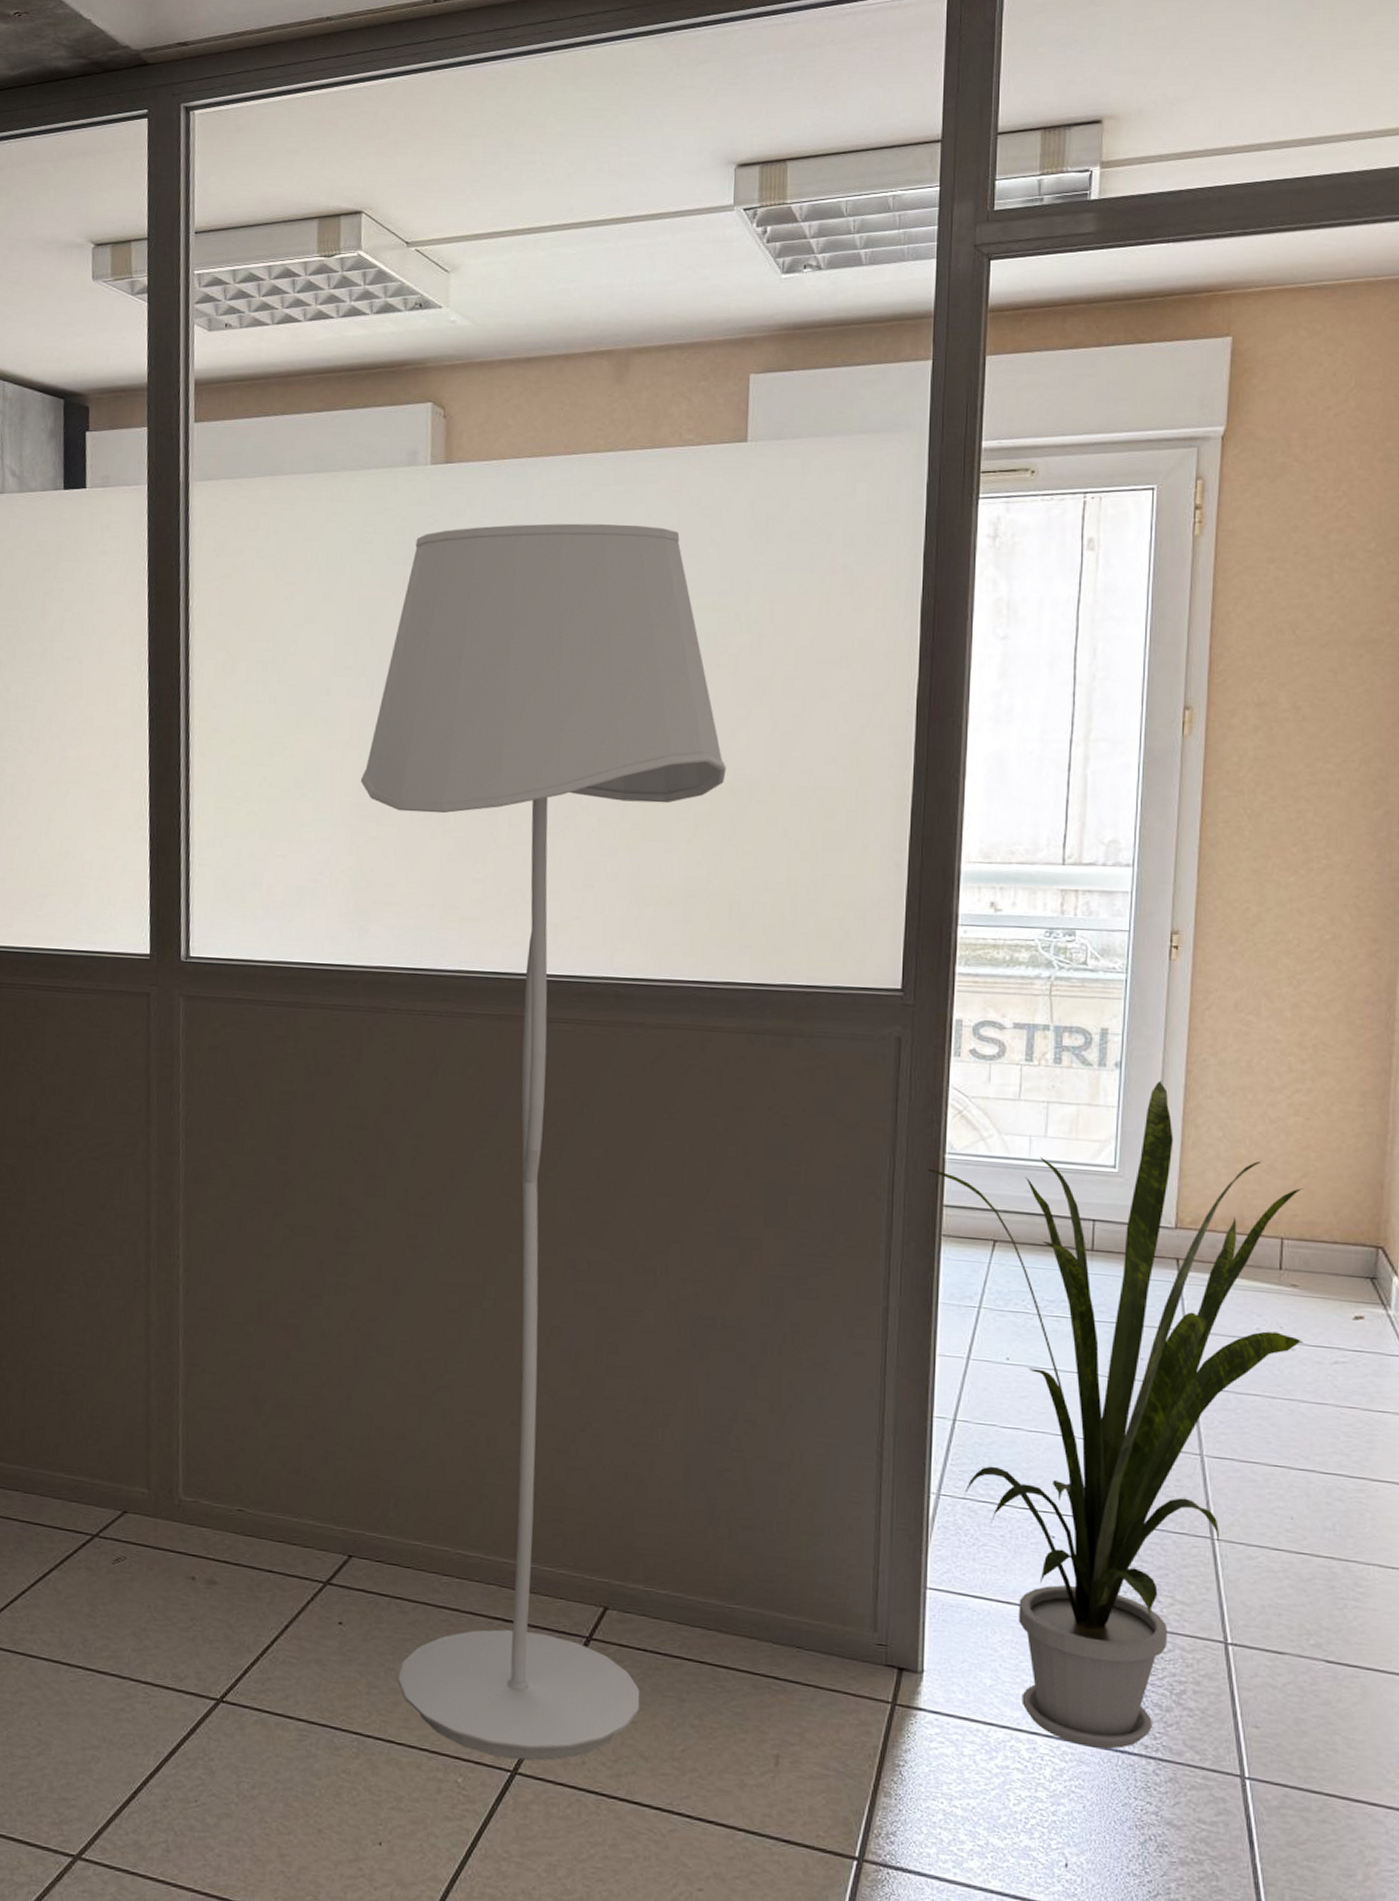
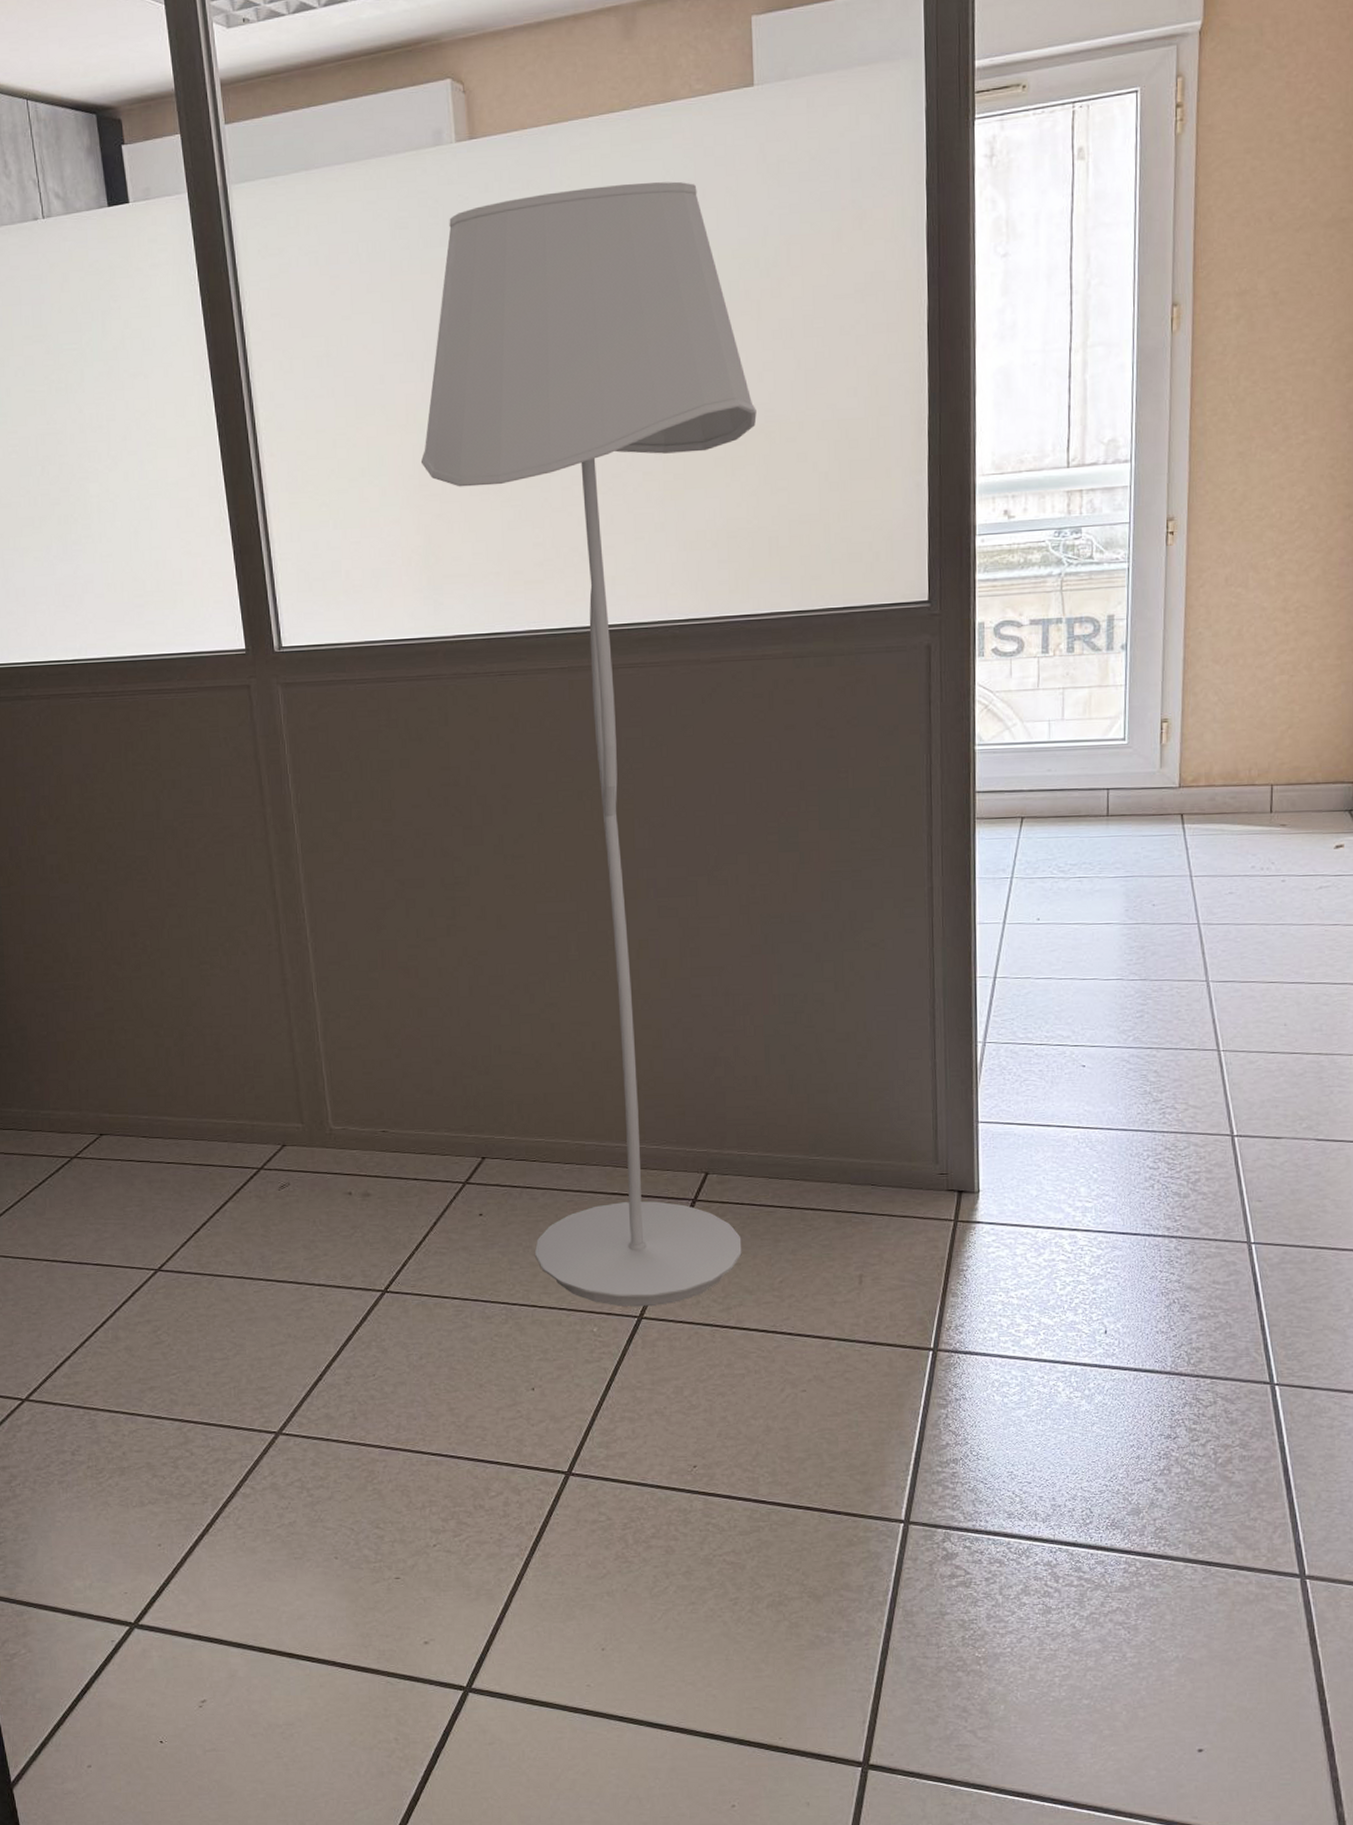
house plant: present [928,1080,1304,1749] -> none [961,657,1293,1235]

